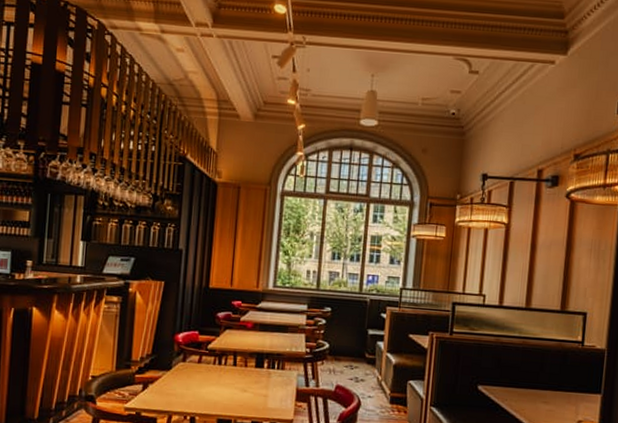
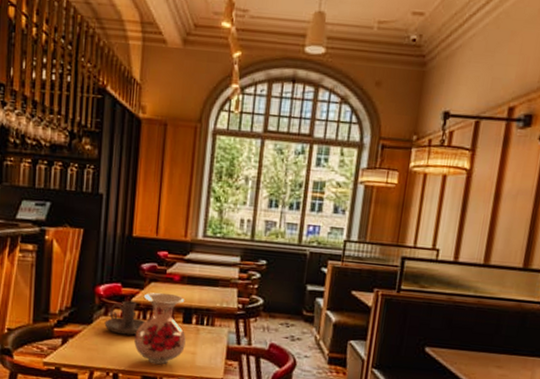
candle holder: none [182,347,221,380] -> present [104,300,145,336]
vase: none [210,339,259,408] -> present [134,292,186,365]

